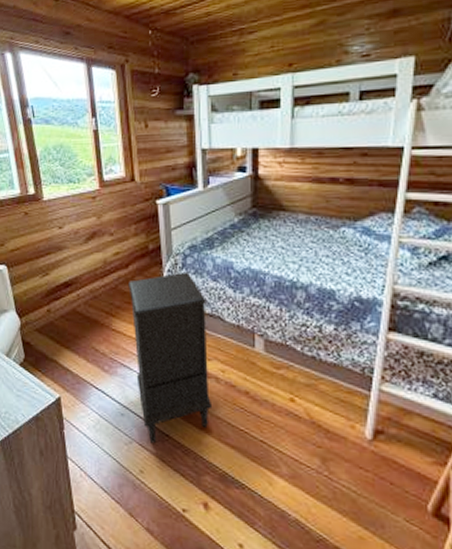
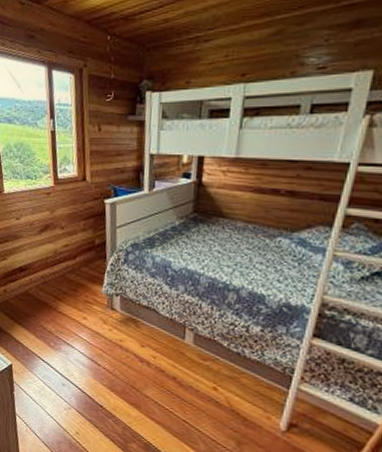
nightstand: present [128,271,213,444] -> none [75,266,144,412]

